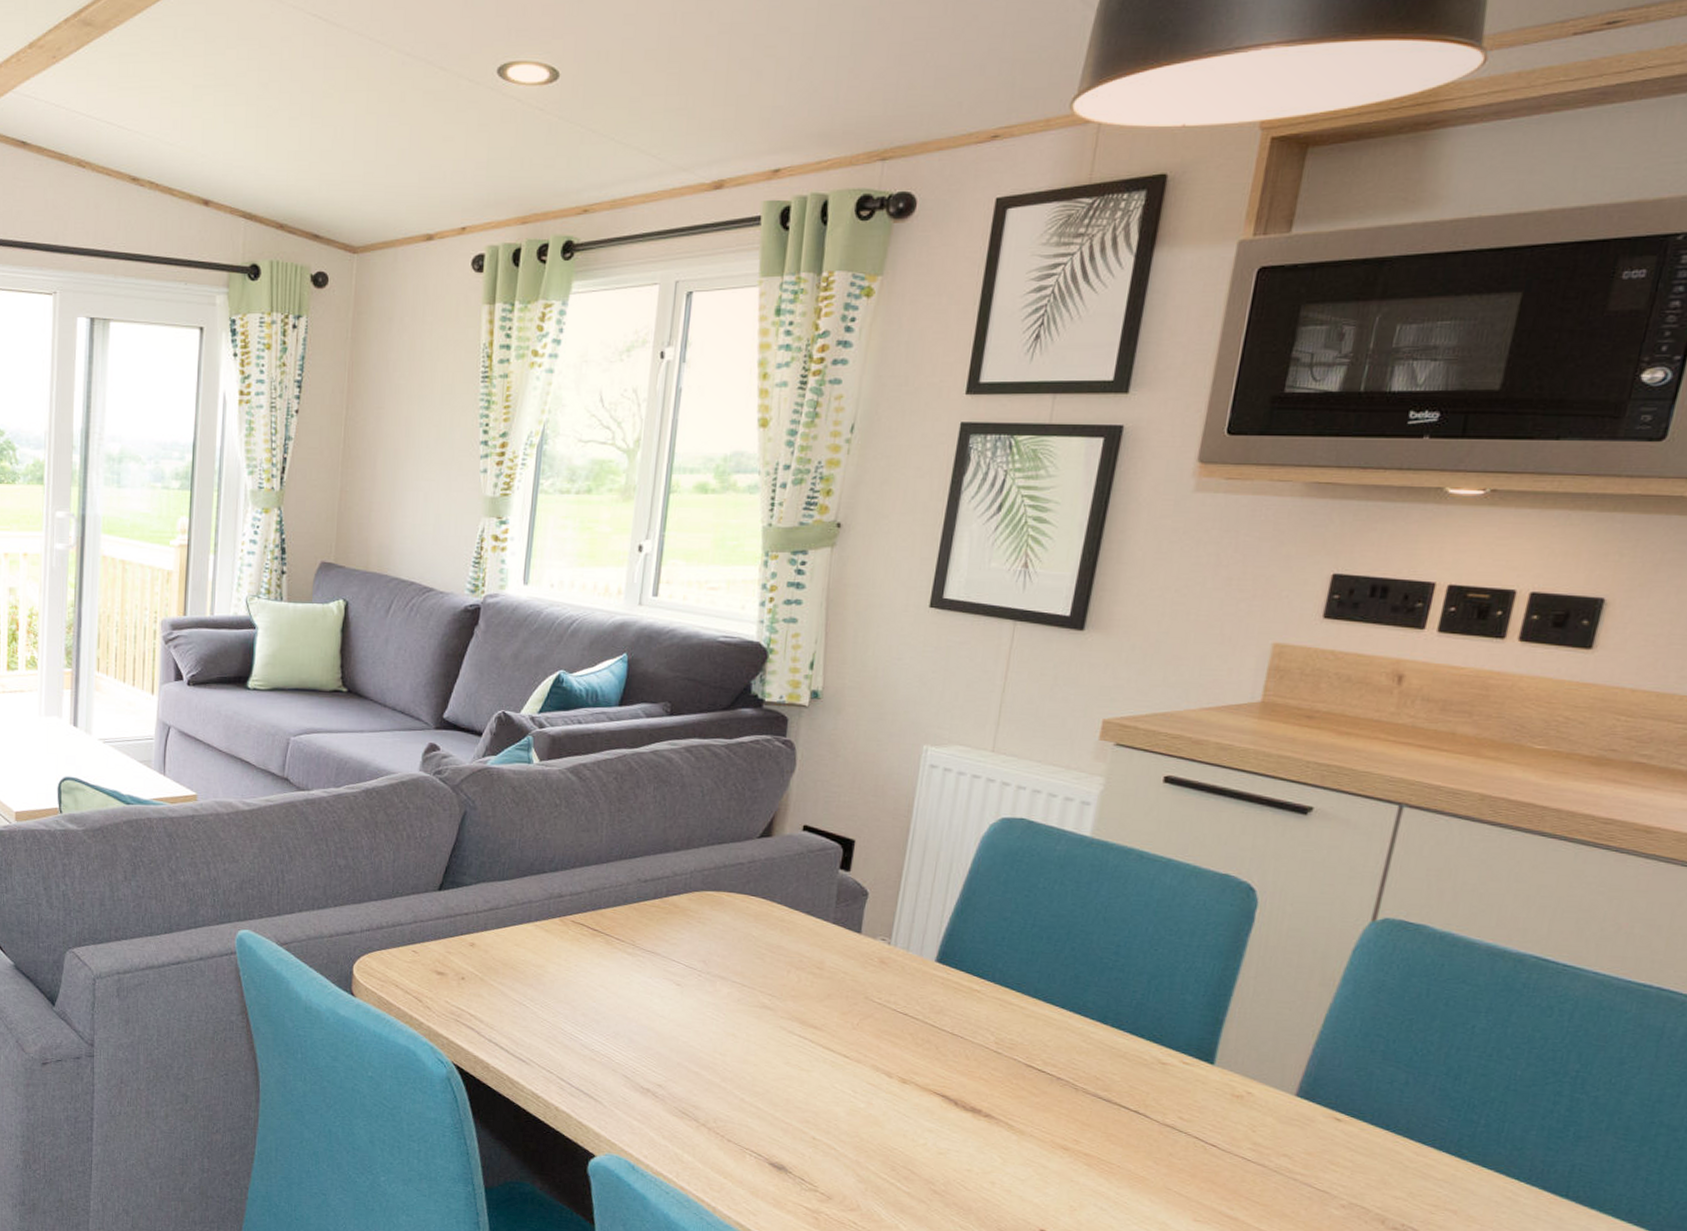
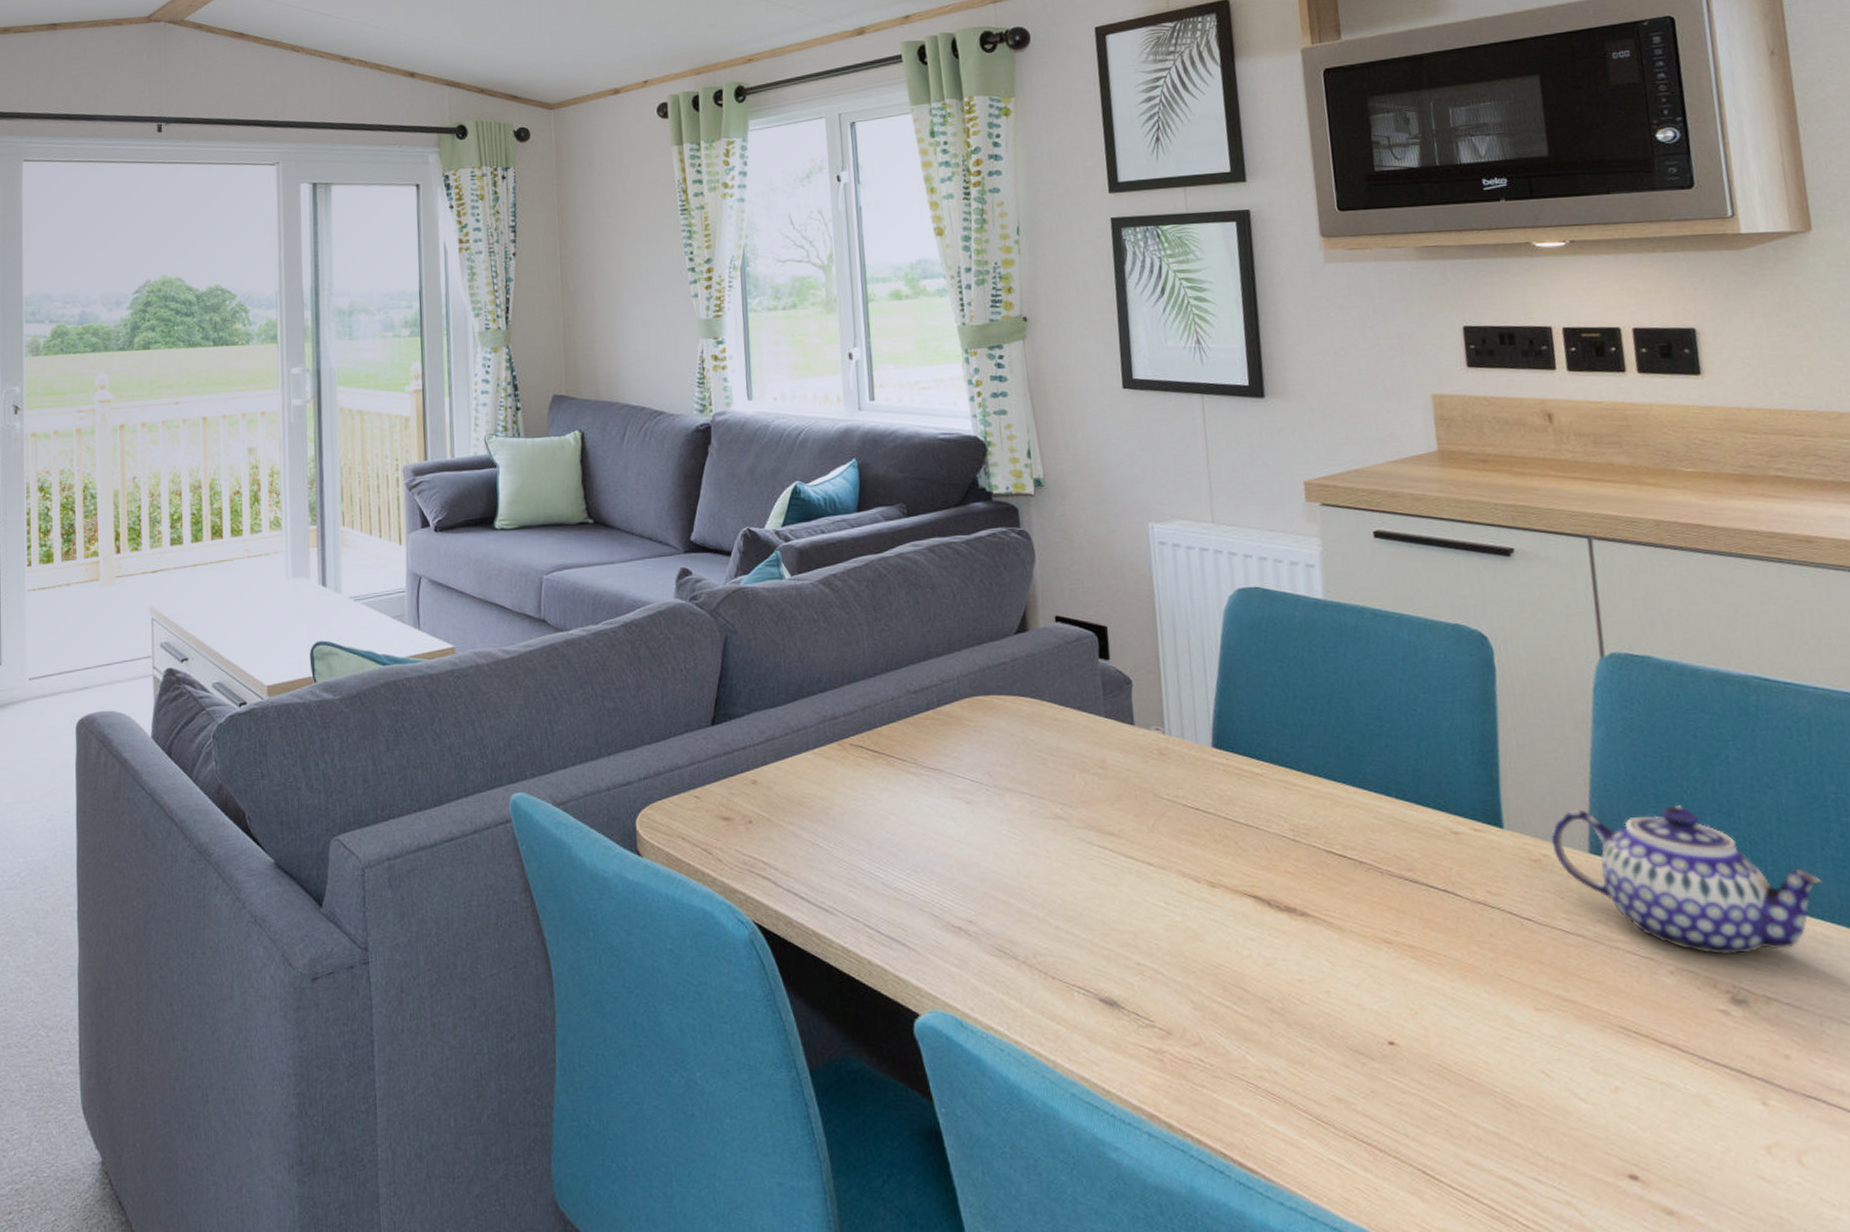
teapot: none [1259,1056,1530,1200] -> present [1550,805,1822,955]

